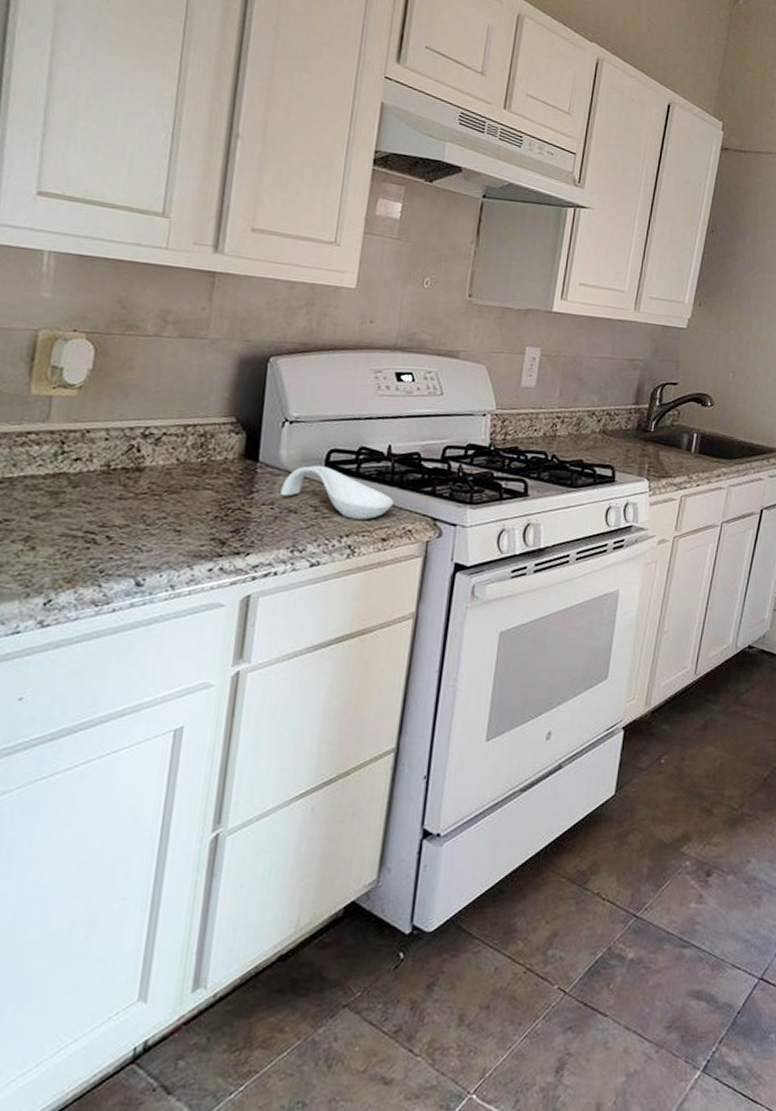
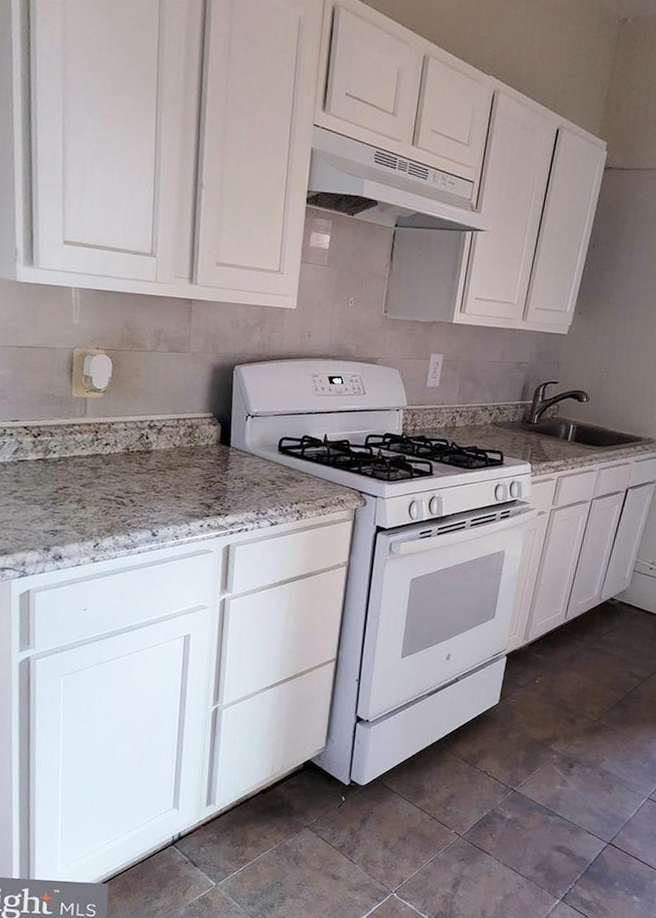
spoon rest: present [281,465,394,520] -> none [247,449,330,492]

